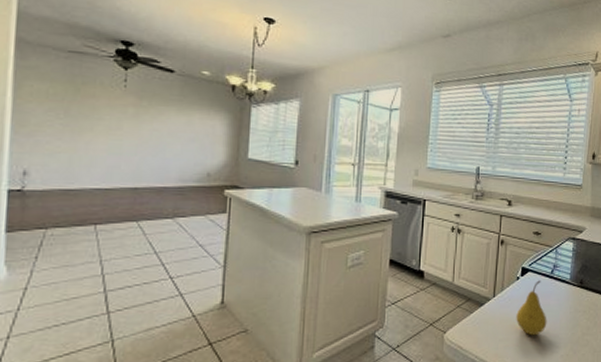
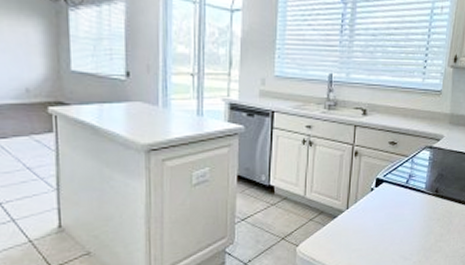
fruit: present [516,280,547,336] -> none [369,190,401,245]

